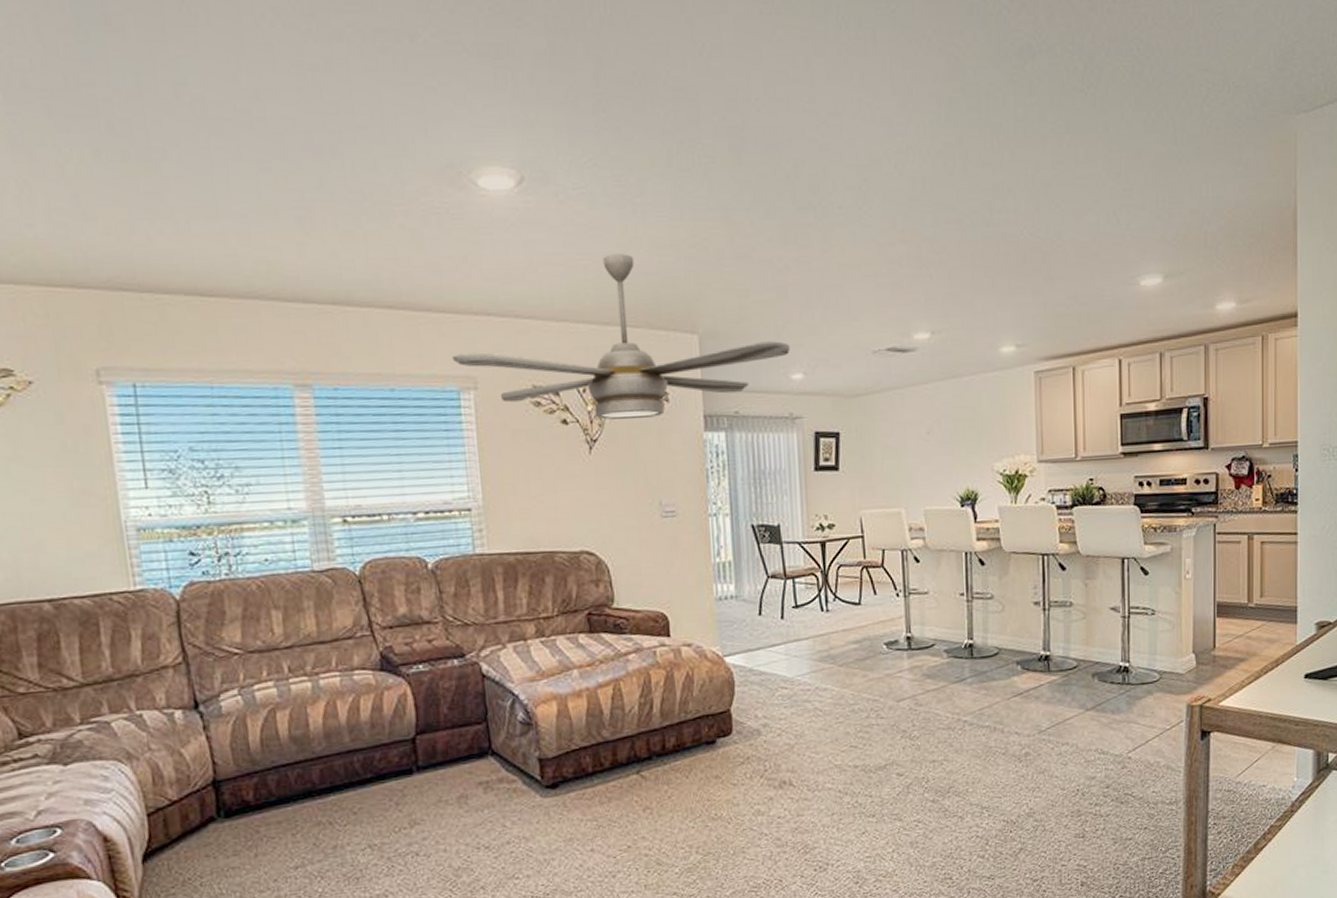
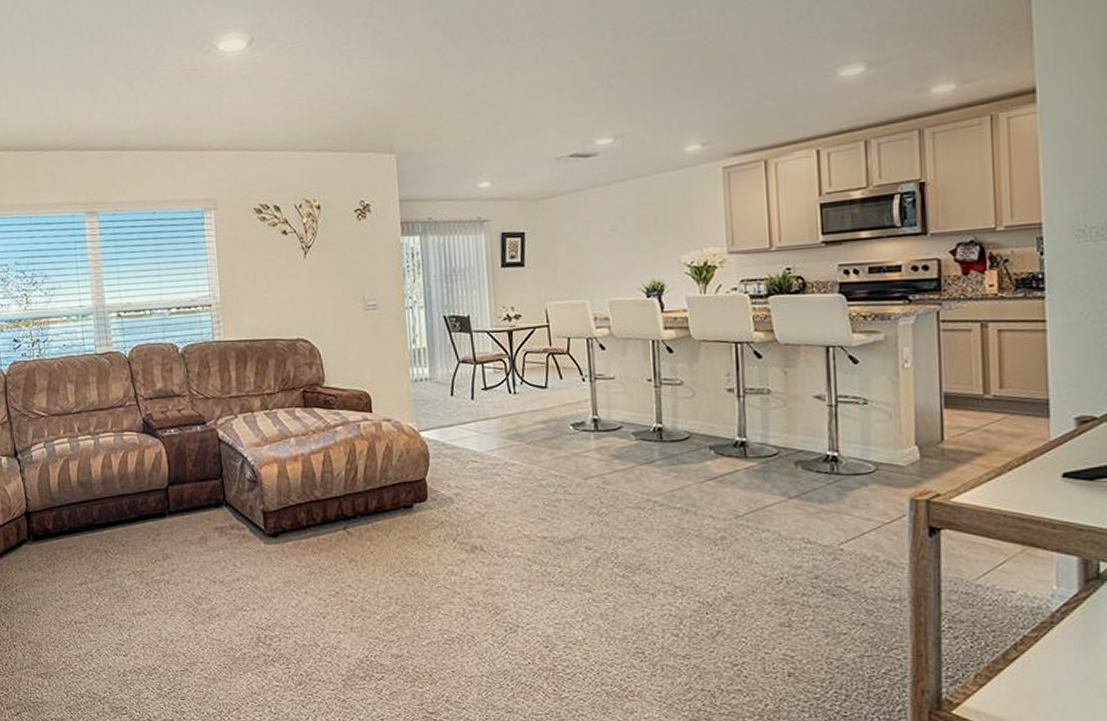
ceiling fan: present [451,254,790,420] -> none [198,92,478,229]

